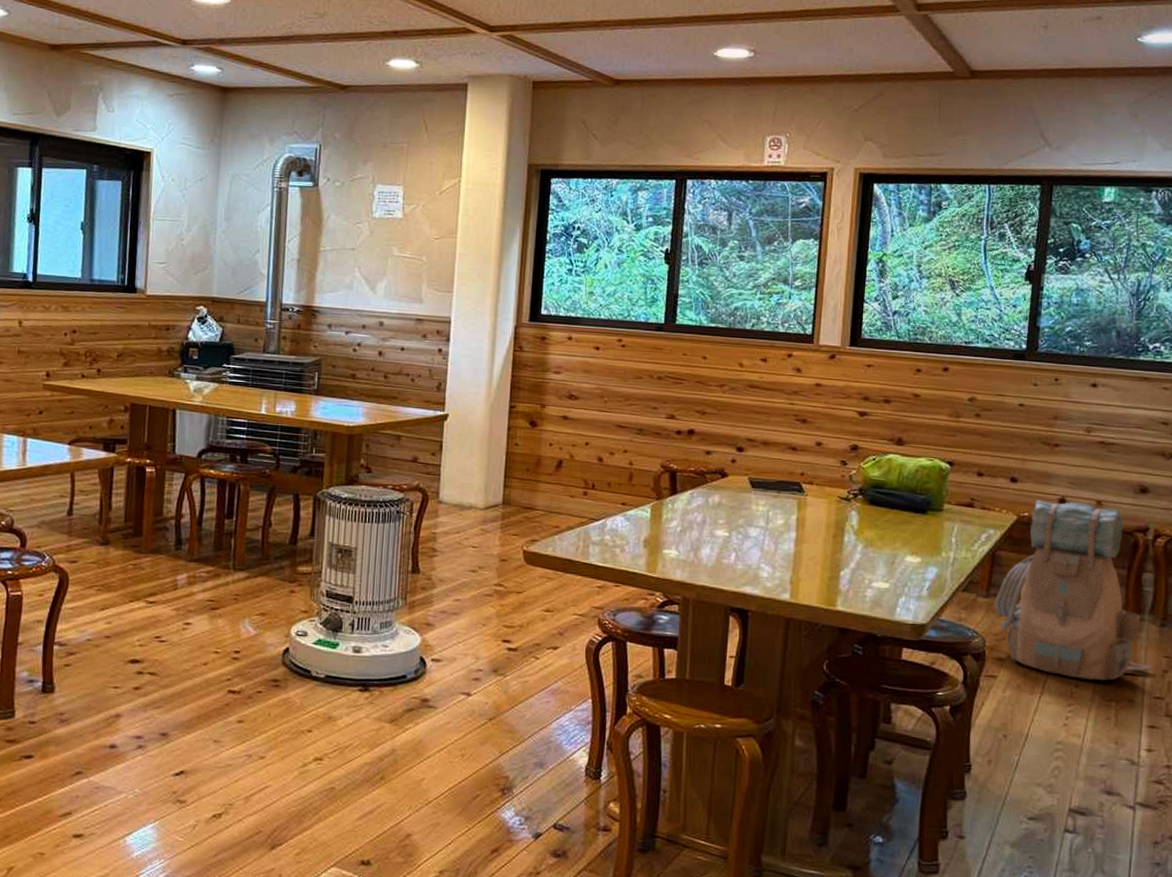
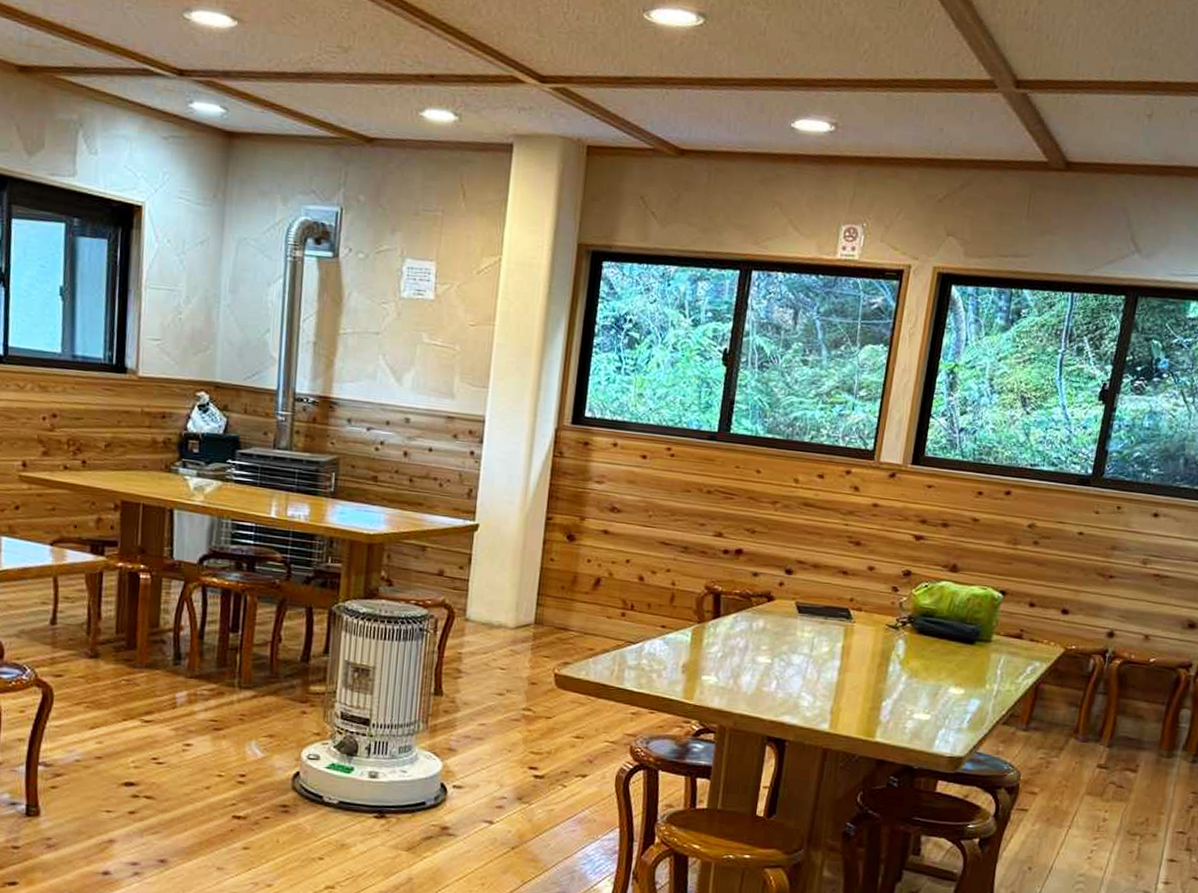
backpack: present [994,500,1153,681] -> none [1032,633,1180,815]

